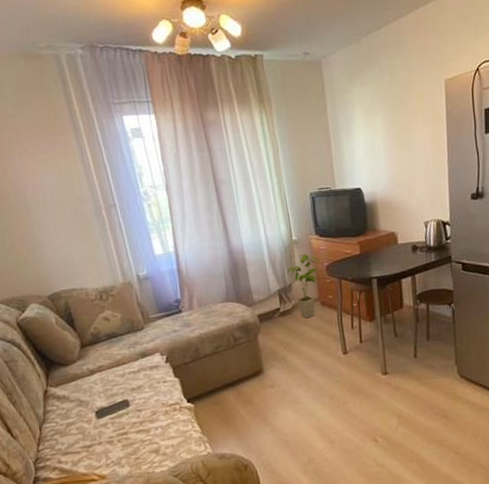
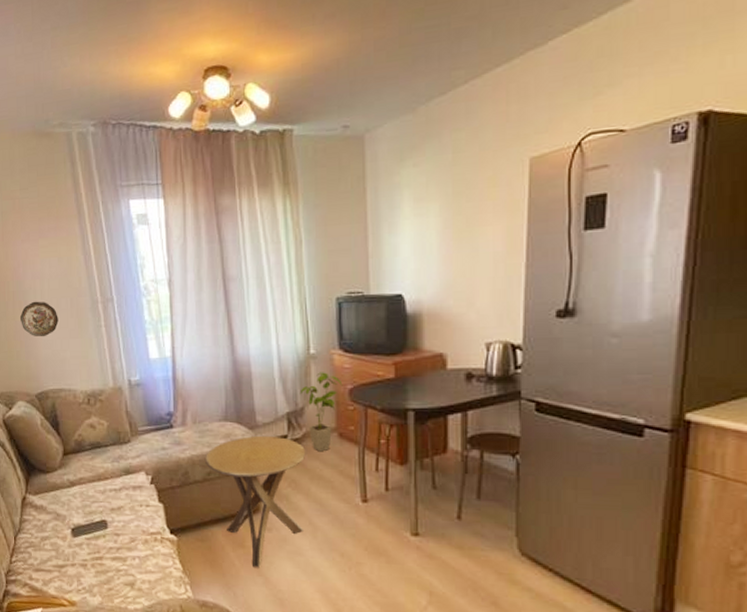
decorative plate: none [24,210,64,244] -> present [19,301,59,337]
side table: none [212,310,299,420] -> present [205,435,306,568]

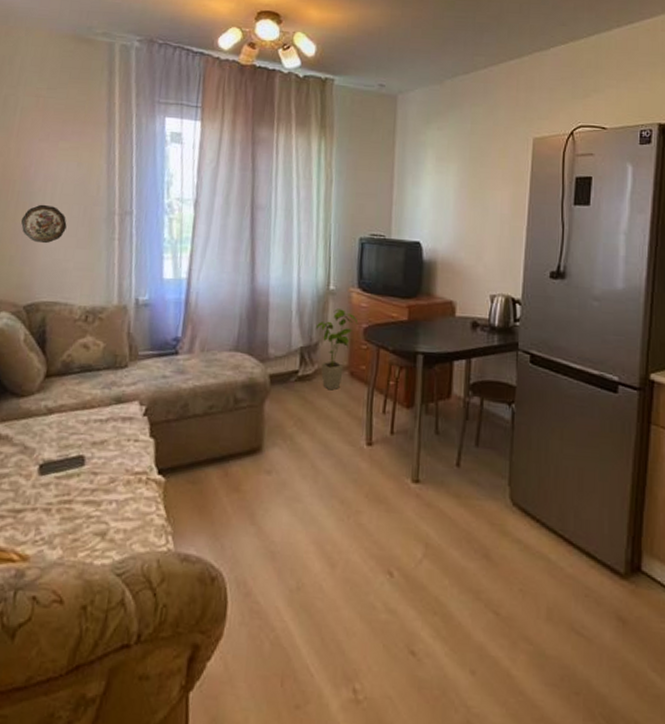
side table: present [205,435,306,568] -> none [209,369,316,516]

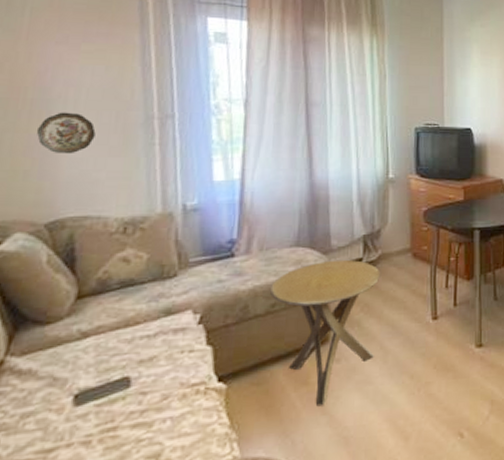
side table: none [209,369,316,516] -> present [270,260,381,407]
house plant: present [315,308,358,391] -> none [377,195,418,273]

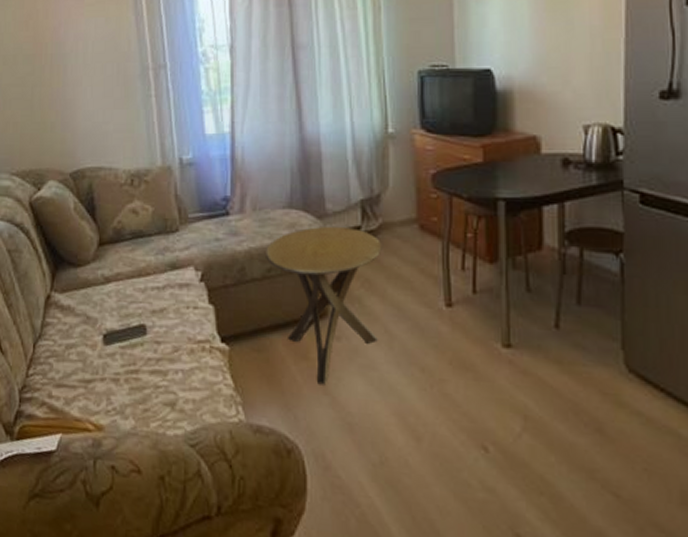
decorative plate: present [36,112,96,154] -> none [57,65,102,107]

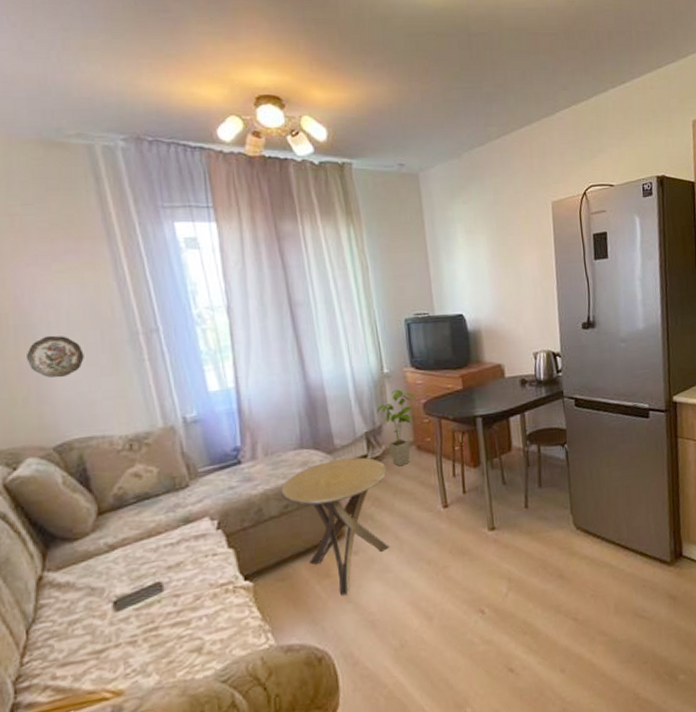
decorative plate: none [57,65,102,107] -> present [25,335,84,378]
house plant: none [376,154,425,247] -> present [376,389,417,467]

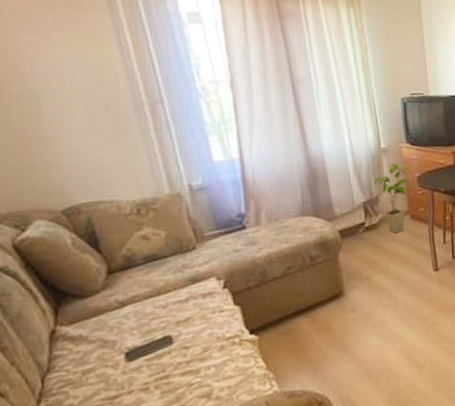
decorative plate: present [25,335,84,378] -> none [29,103,90,145]
side table: present [281,457,390,596] -> none [284,224,385,348]

